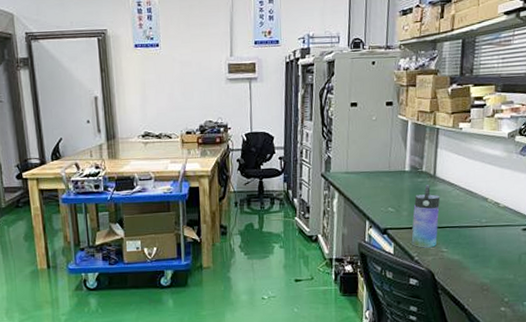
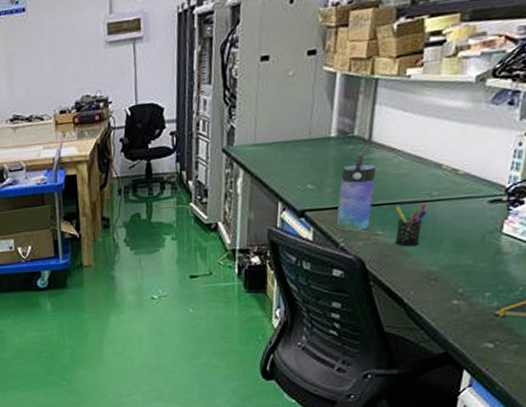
pen holder: none [455,228,478,263] -> present [395,204,426,247]

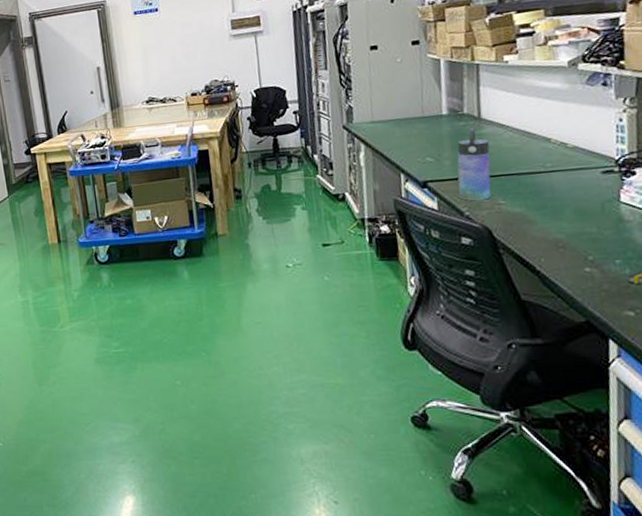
pen holder: present [395,204,426,247] -> none [513,175,544,216]

